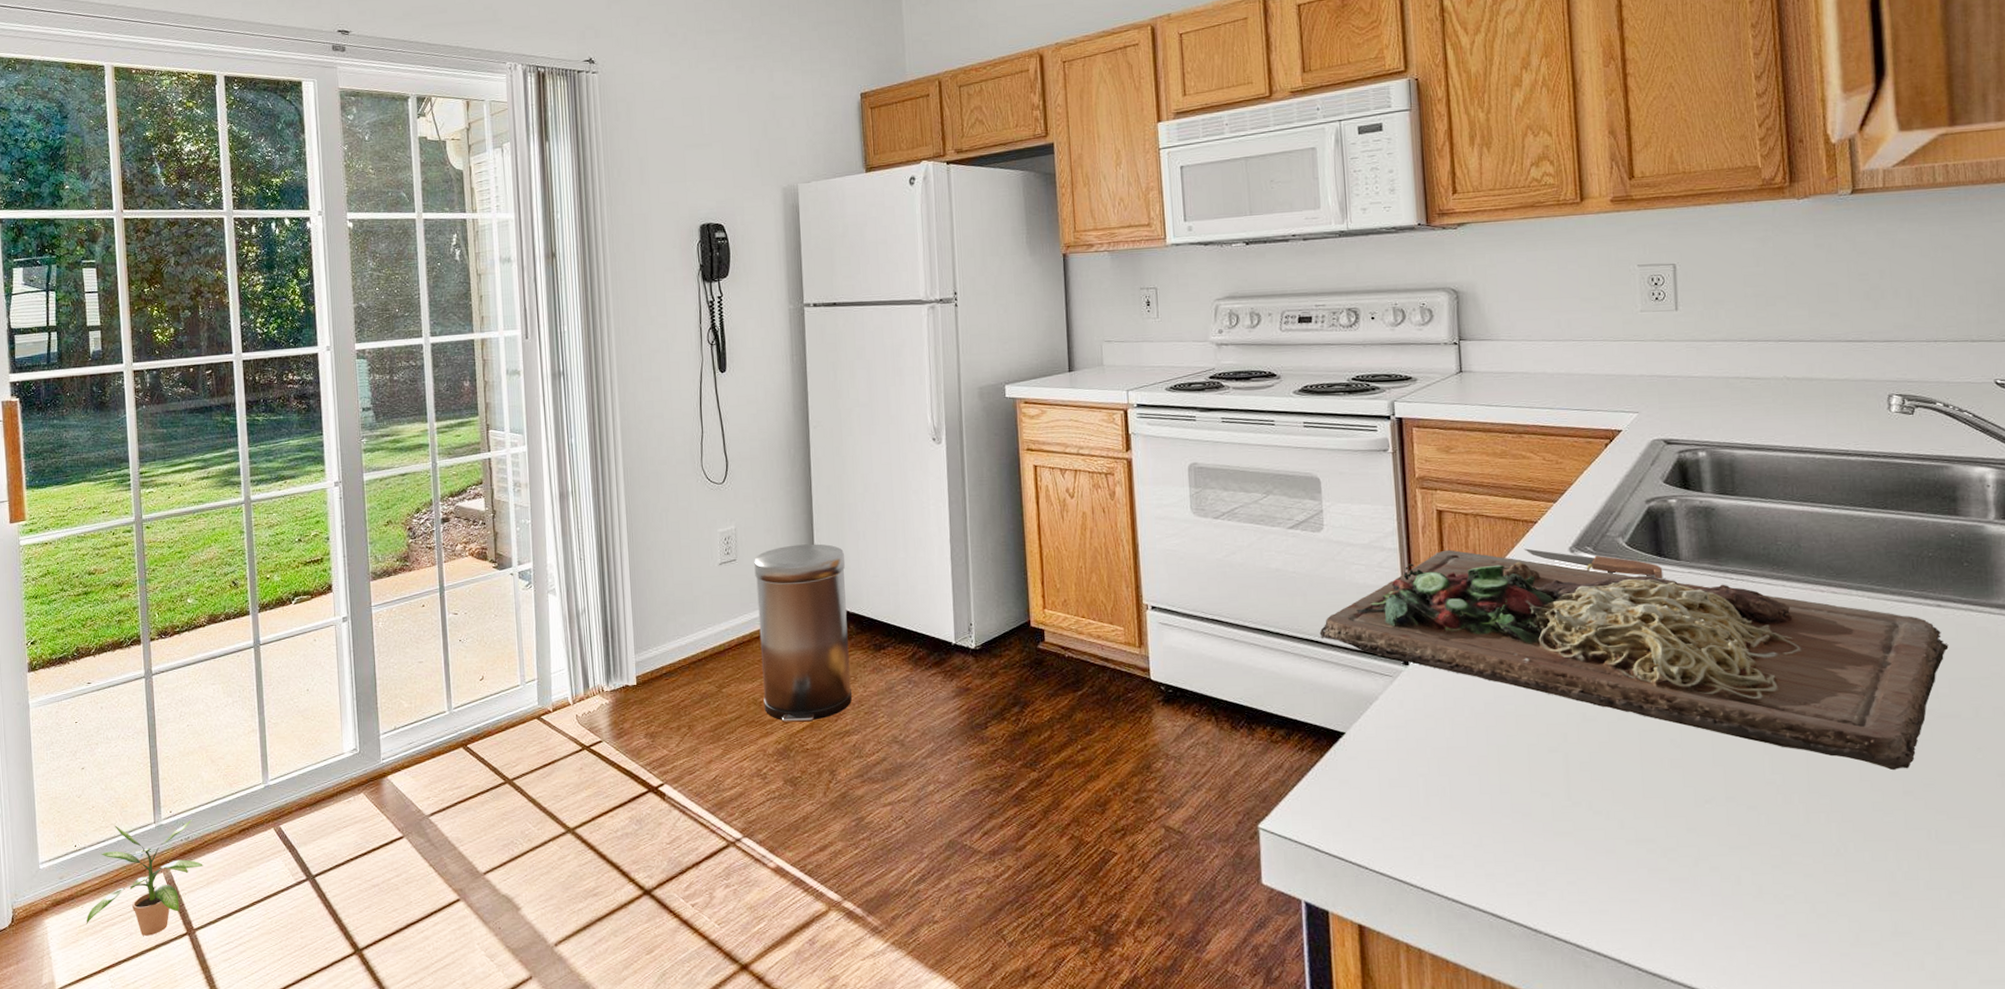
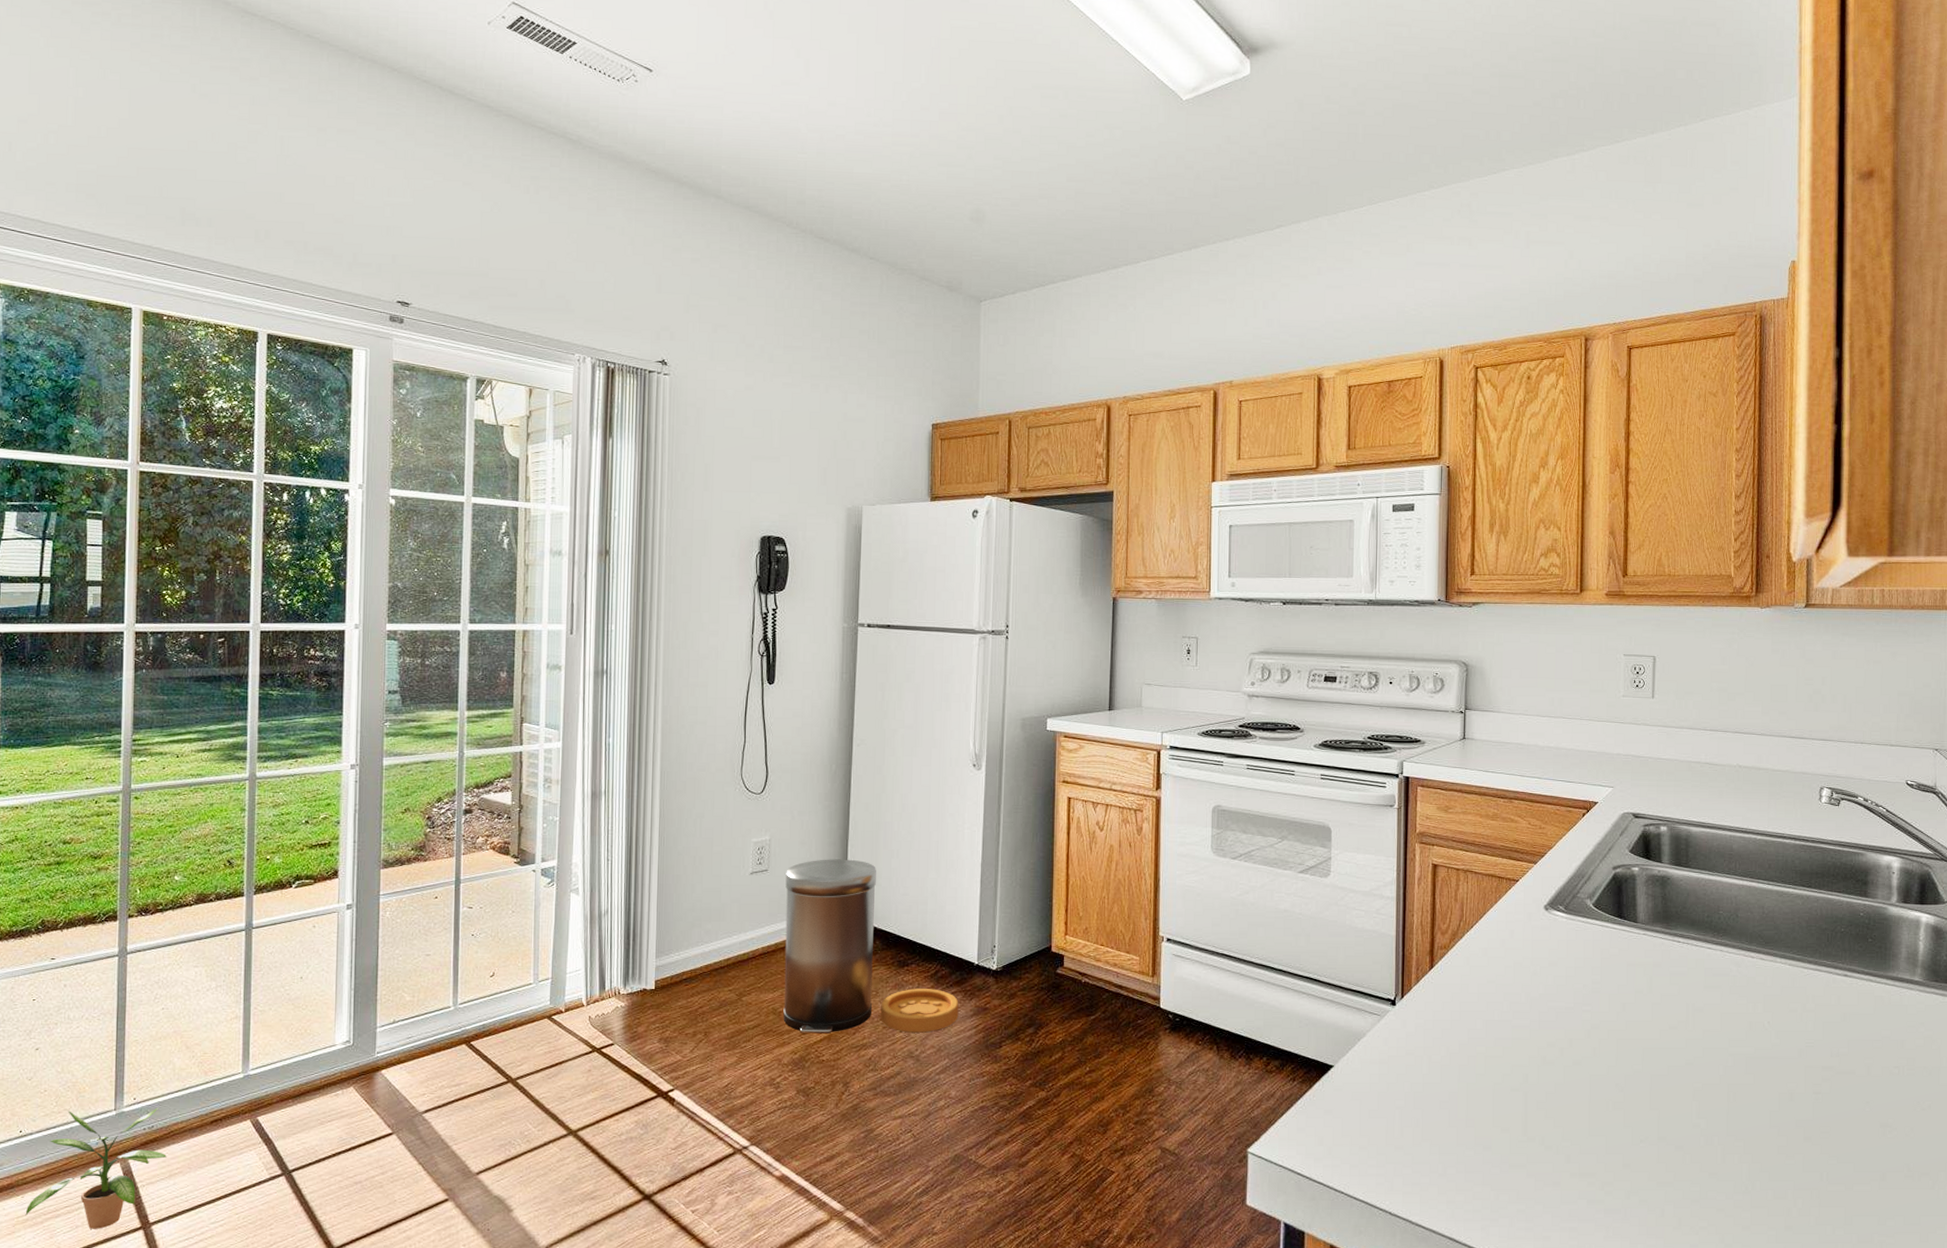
pet bowl: none [860,671,941,717] -> present [881,989,959,1033]
cutting board: present [1319,549,1949,770] -> none [1318,901,1851,1118]
knife: present [1523,548,1663,579] -> none [1505,904,1622,939]

